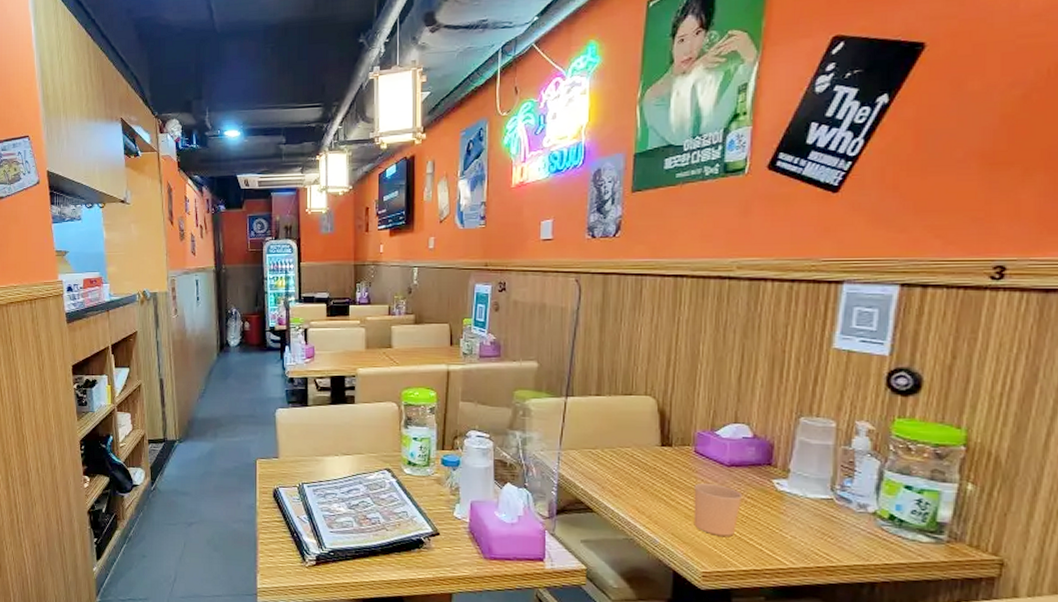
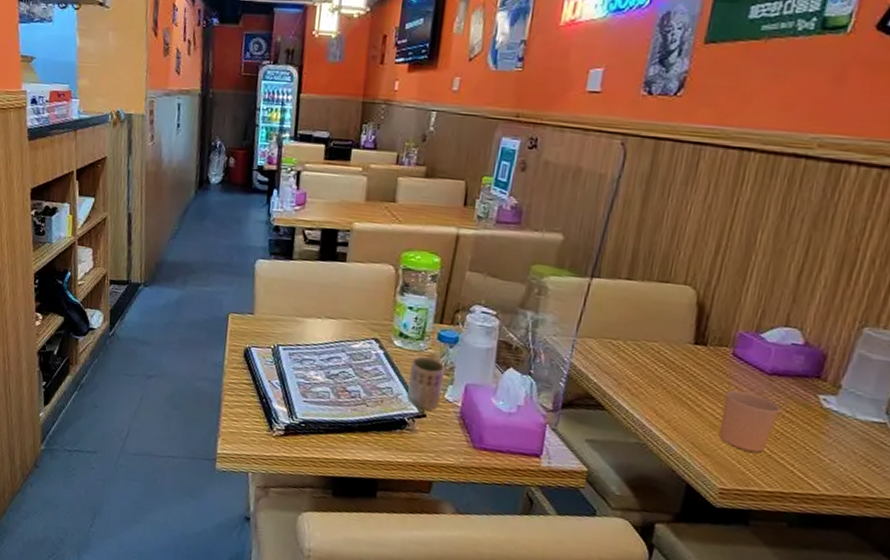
cup: none [421,480,451,529] -> present [407,356,446,411]

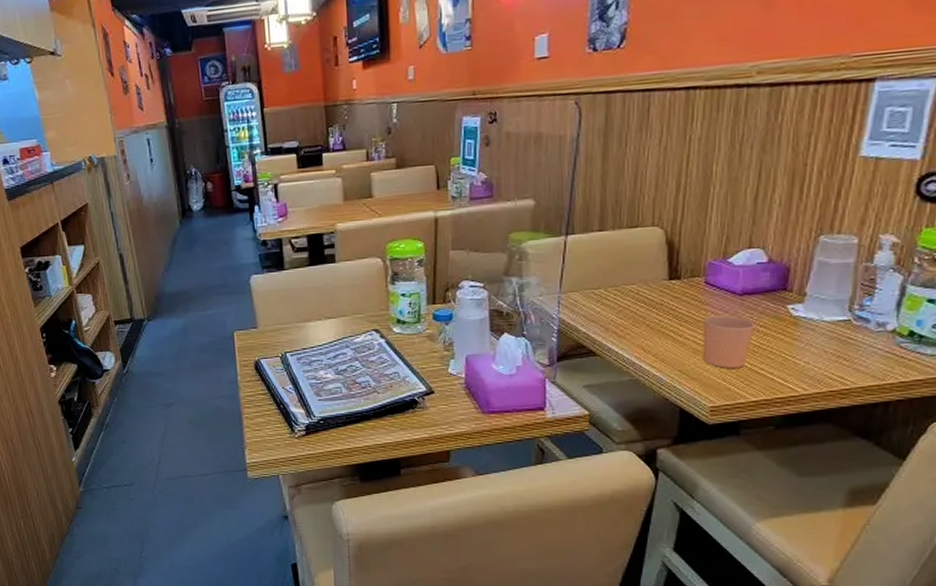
cup: present [407,356,446,411] -> none [412,337,445,388]

